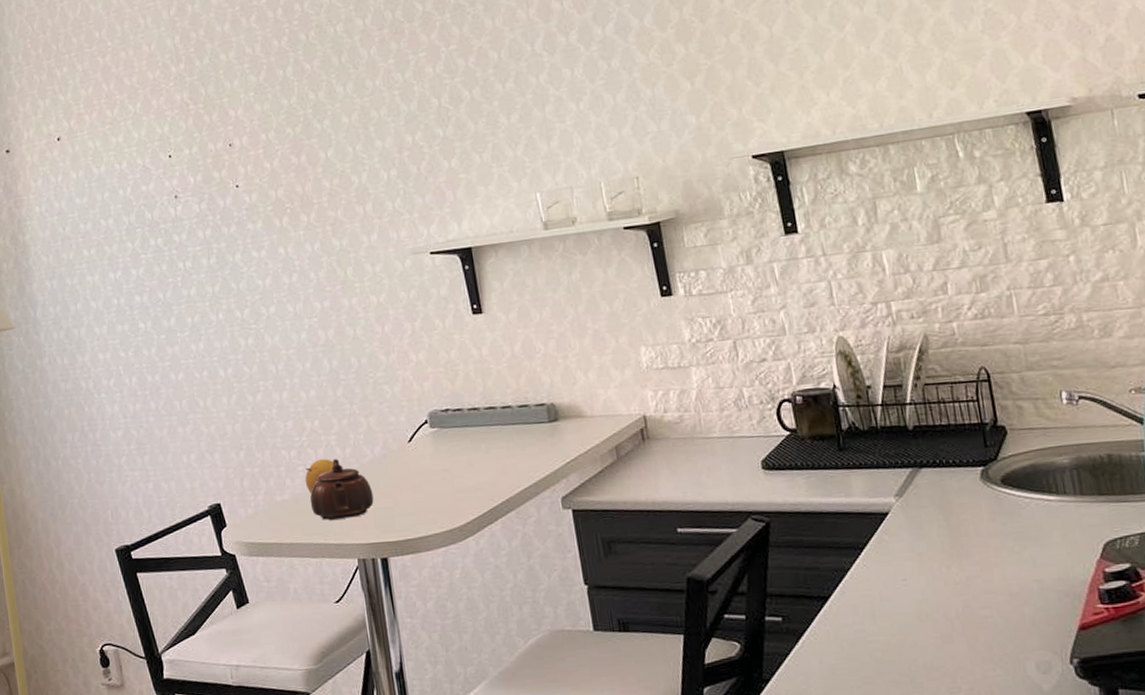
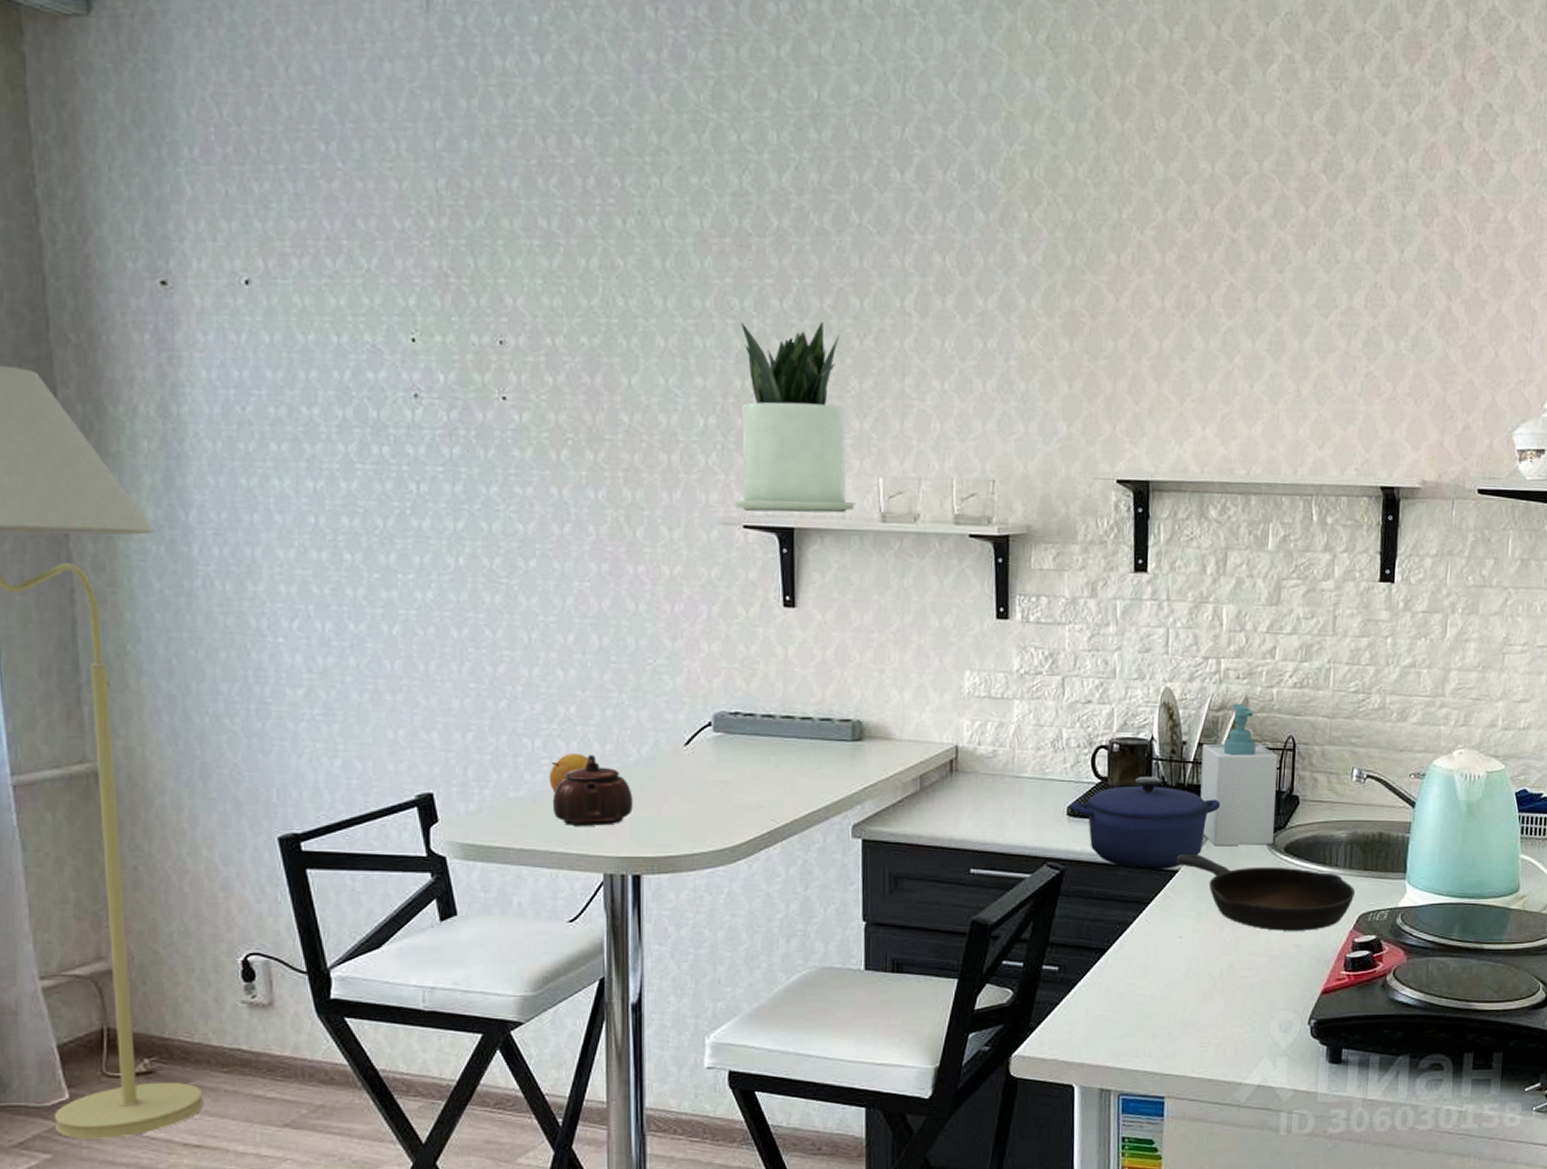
planter: none [406,77,521,240] -> present [733,322,857,513]
cooking pot: none [764,423,921,516] -> present [1071,777,1221,869]
frying pan: none [883,494,1095,566] -> present [1176,854,1356,931]
soap bottle: none [888,341,987,484] -> present [1200,703,1278,845]

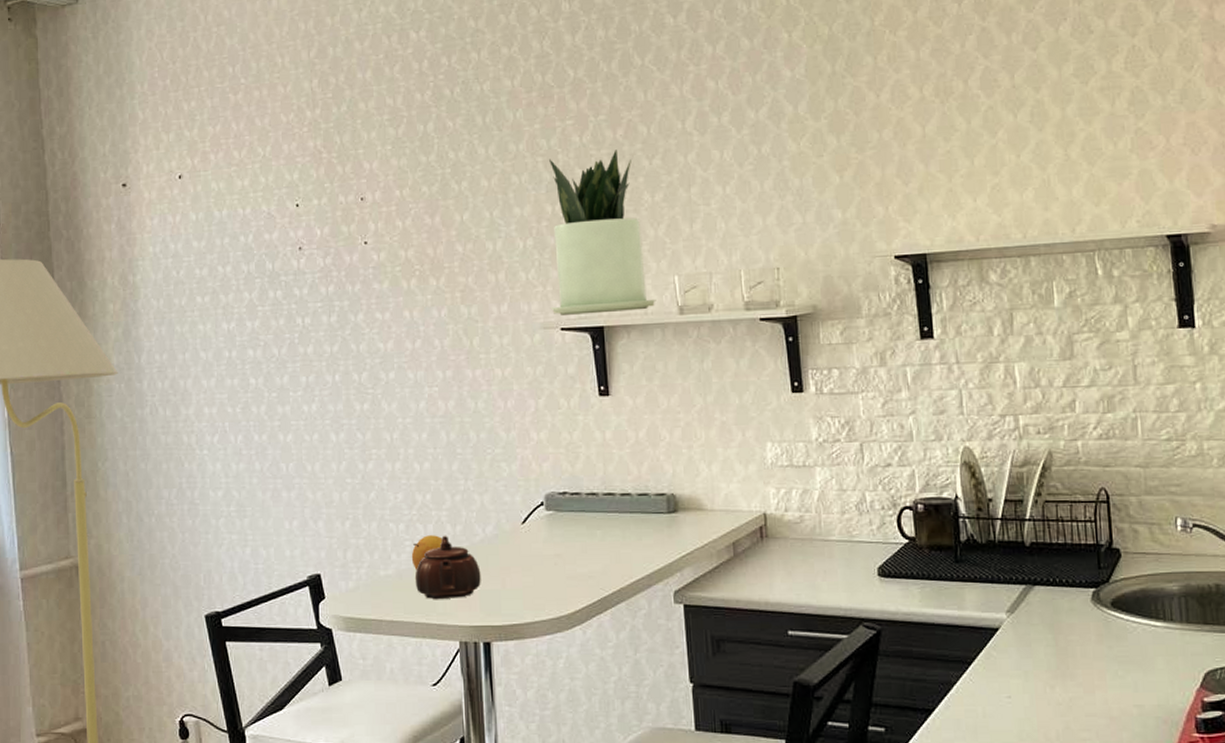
cooking pot: present [1071,777,1221,869] -> none [881,535,1036,628]
frying pan: present [1176,854,1356,931] -> none [995,611,1198,690]
soap bottle: present [1200,703,1278,845] -> none [1009,458,1097,602]

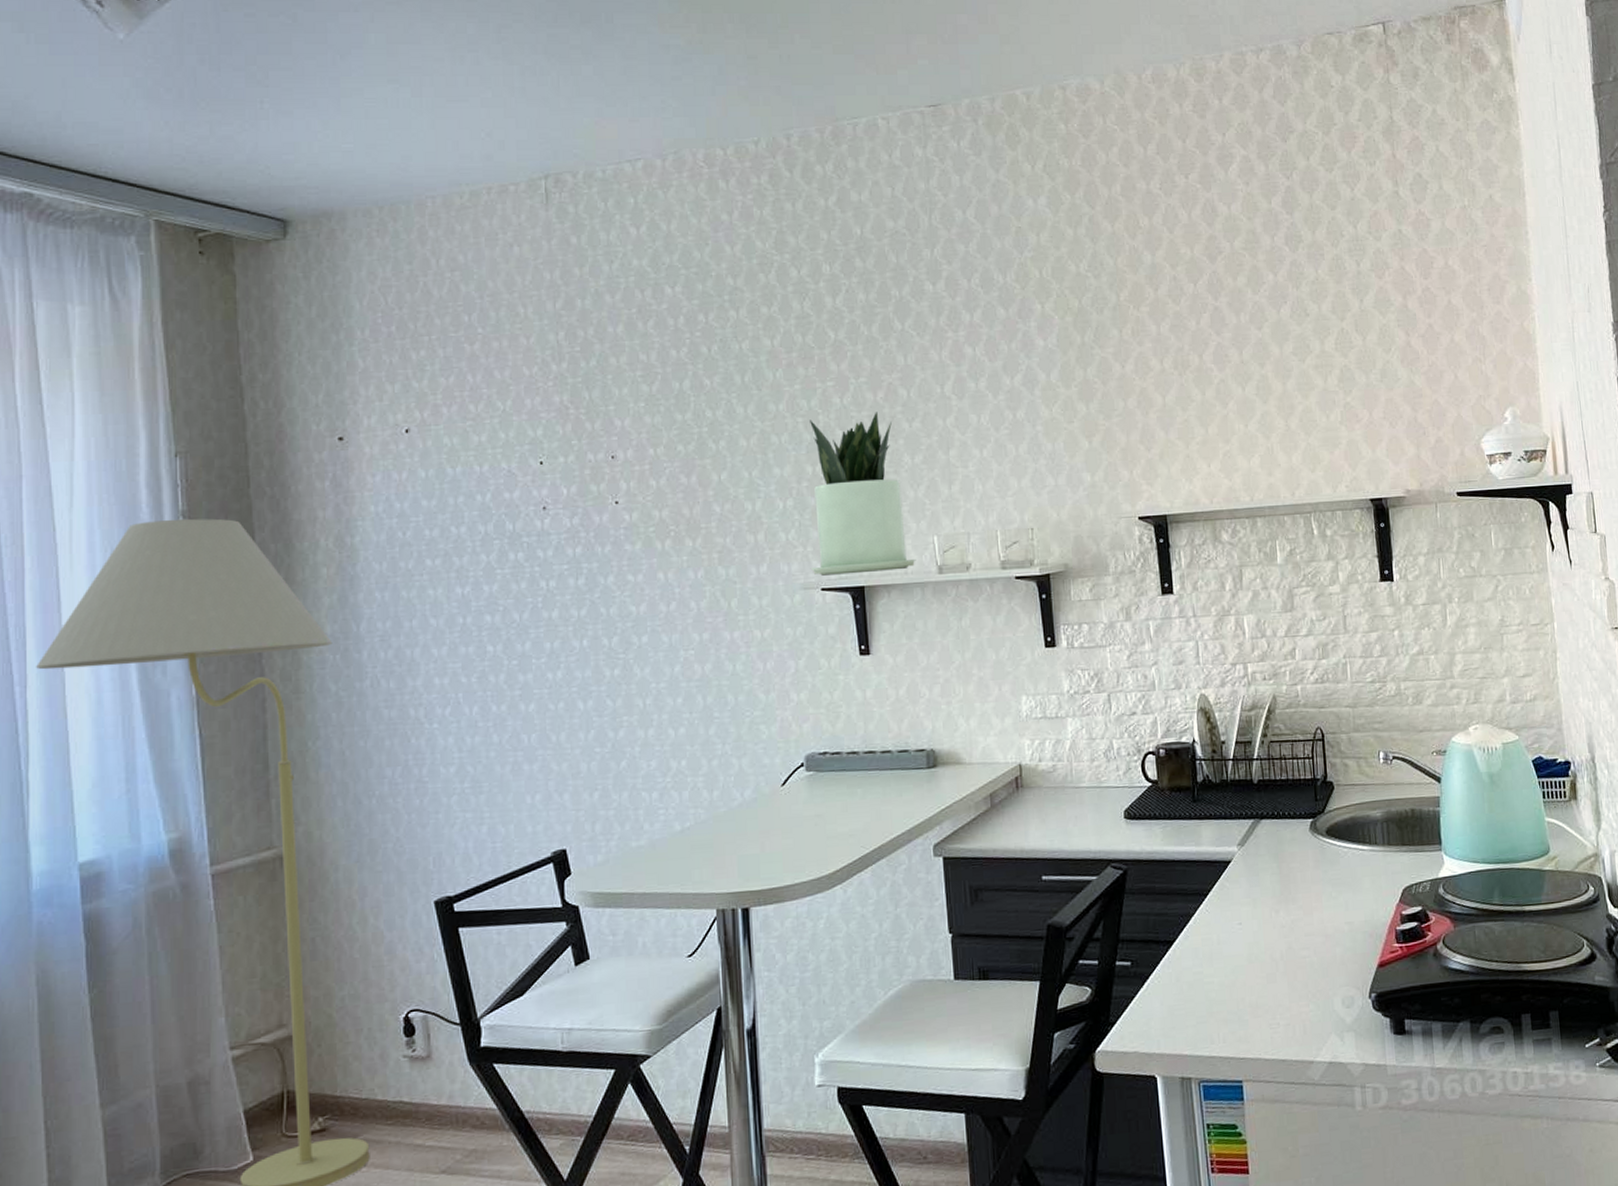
fruit: present [411,535,443,570] -> none [665,802,699,839]
teapot: present [415,535,481,599] -> none [669,801,739,868]

